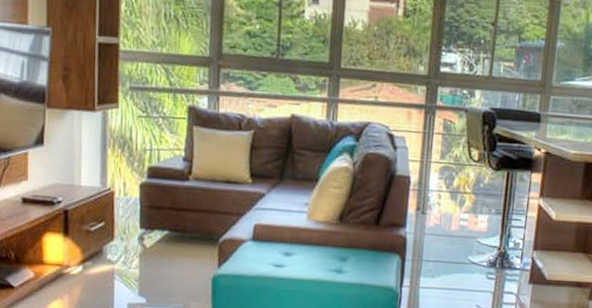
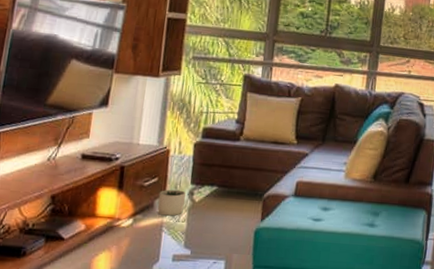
planter: none [106,234,135,263] -> present [157,189,186,216]

